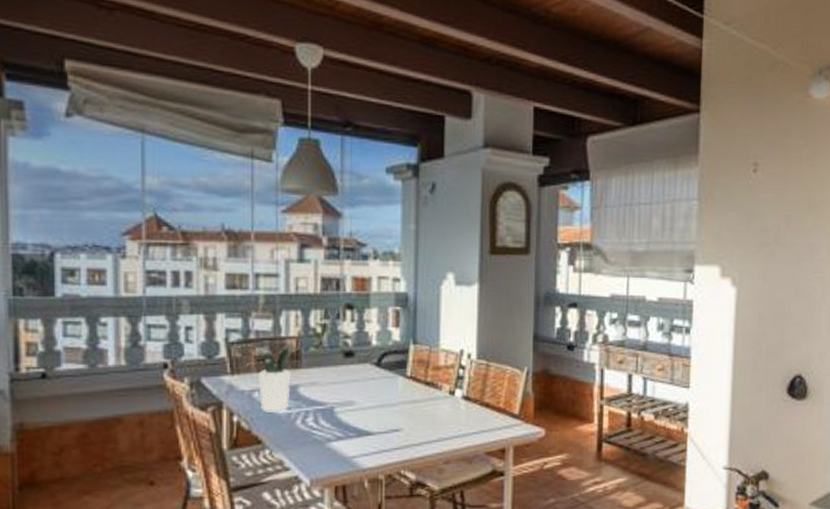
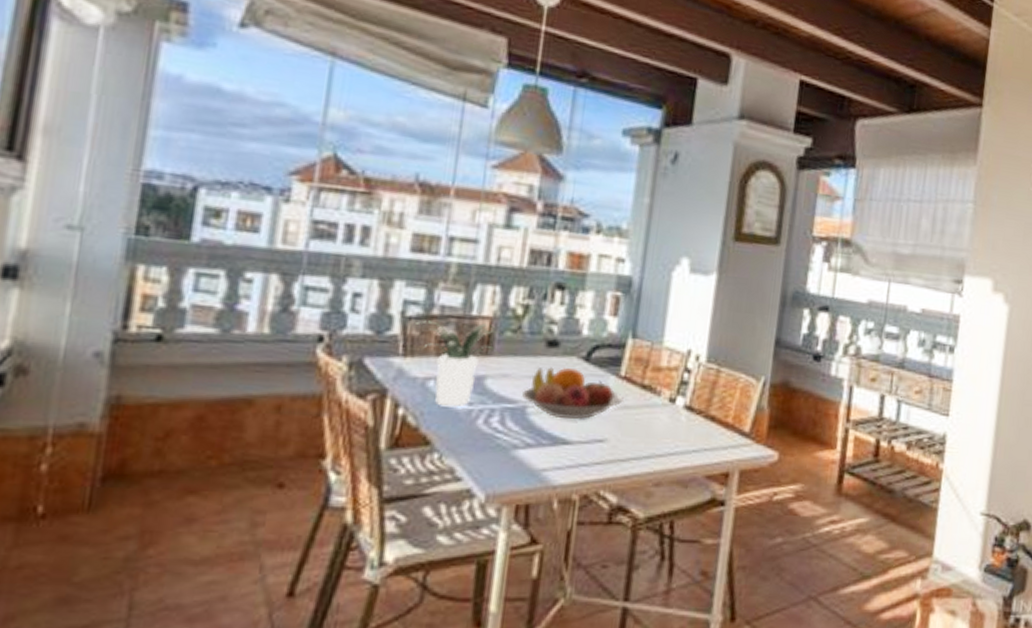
fruit bowl: none [329,374,412,414] -> present [522,367,624,419]

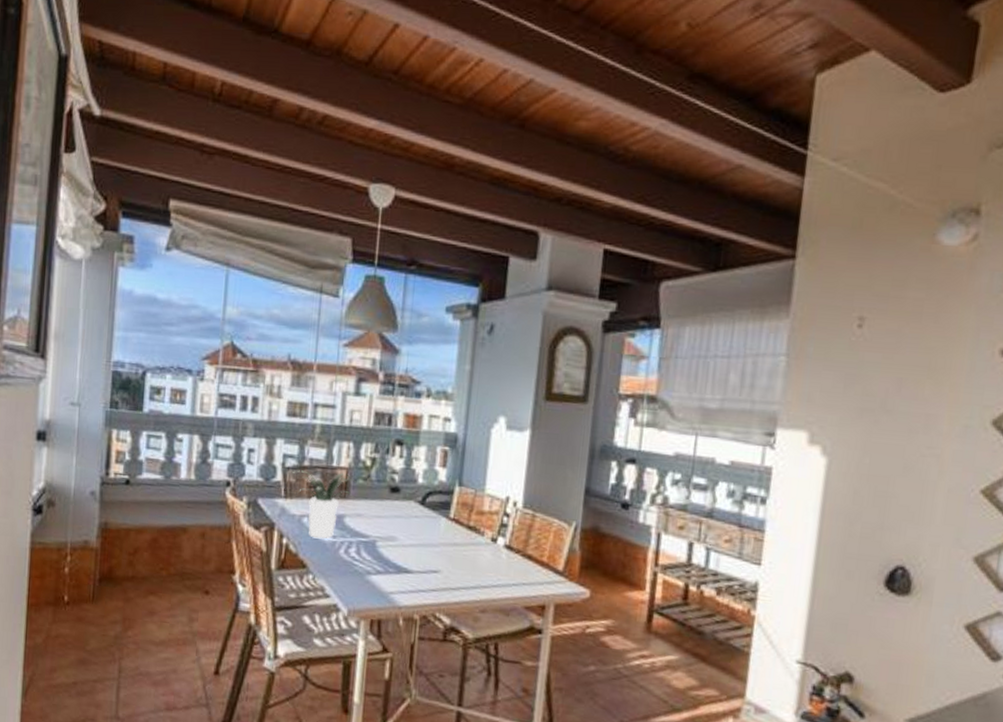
fruit bowl: present [522,367,624,419] -> none [373,509,453,553]

